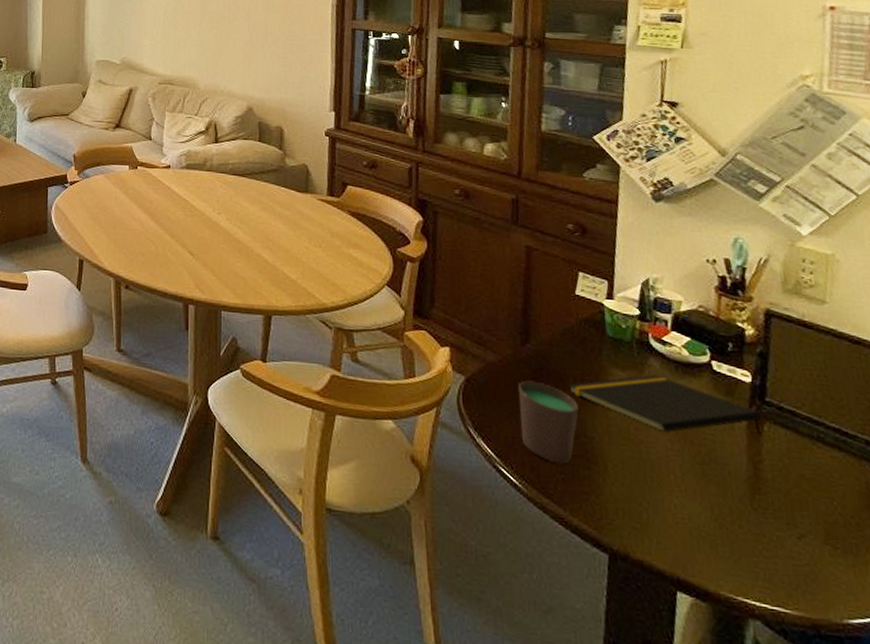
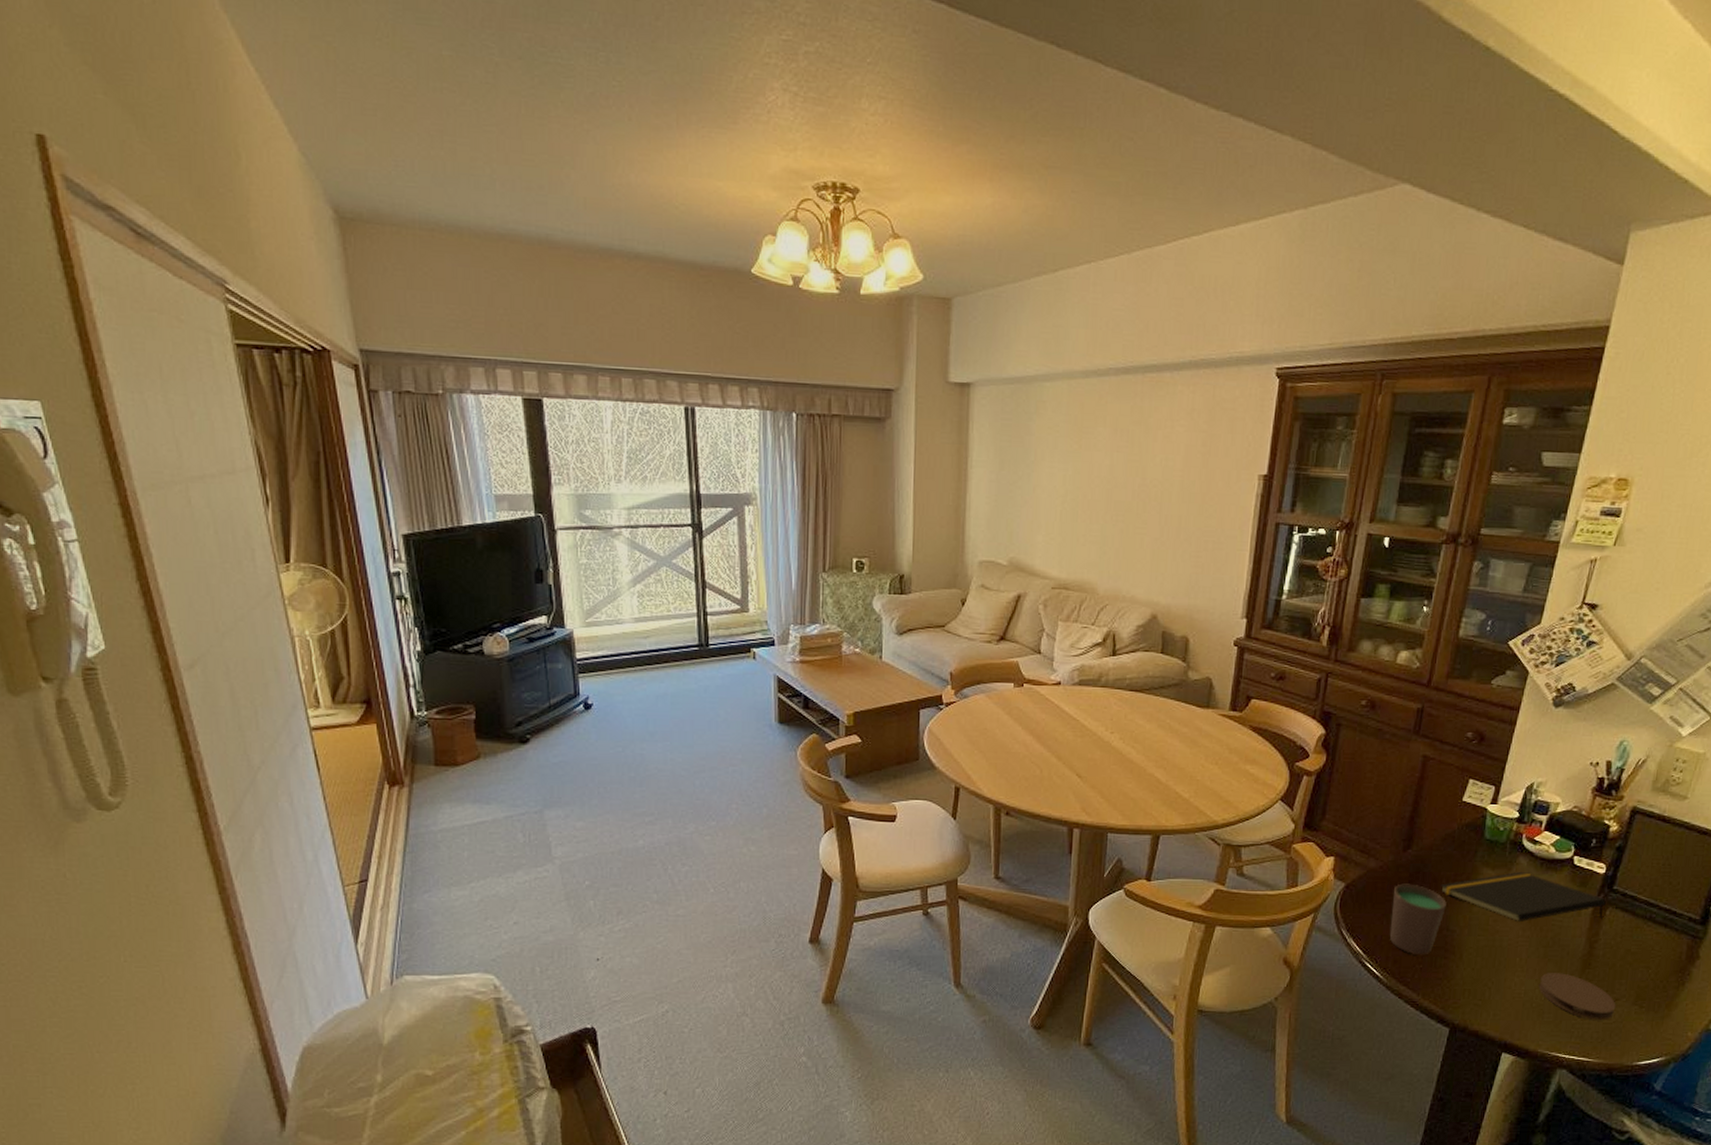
coaster: none [703,495,804,561] -> present [1538,973,1616,1020]

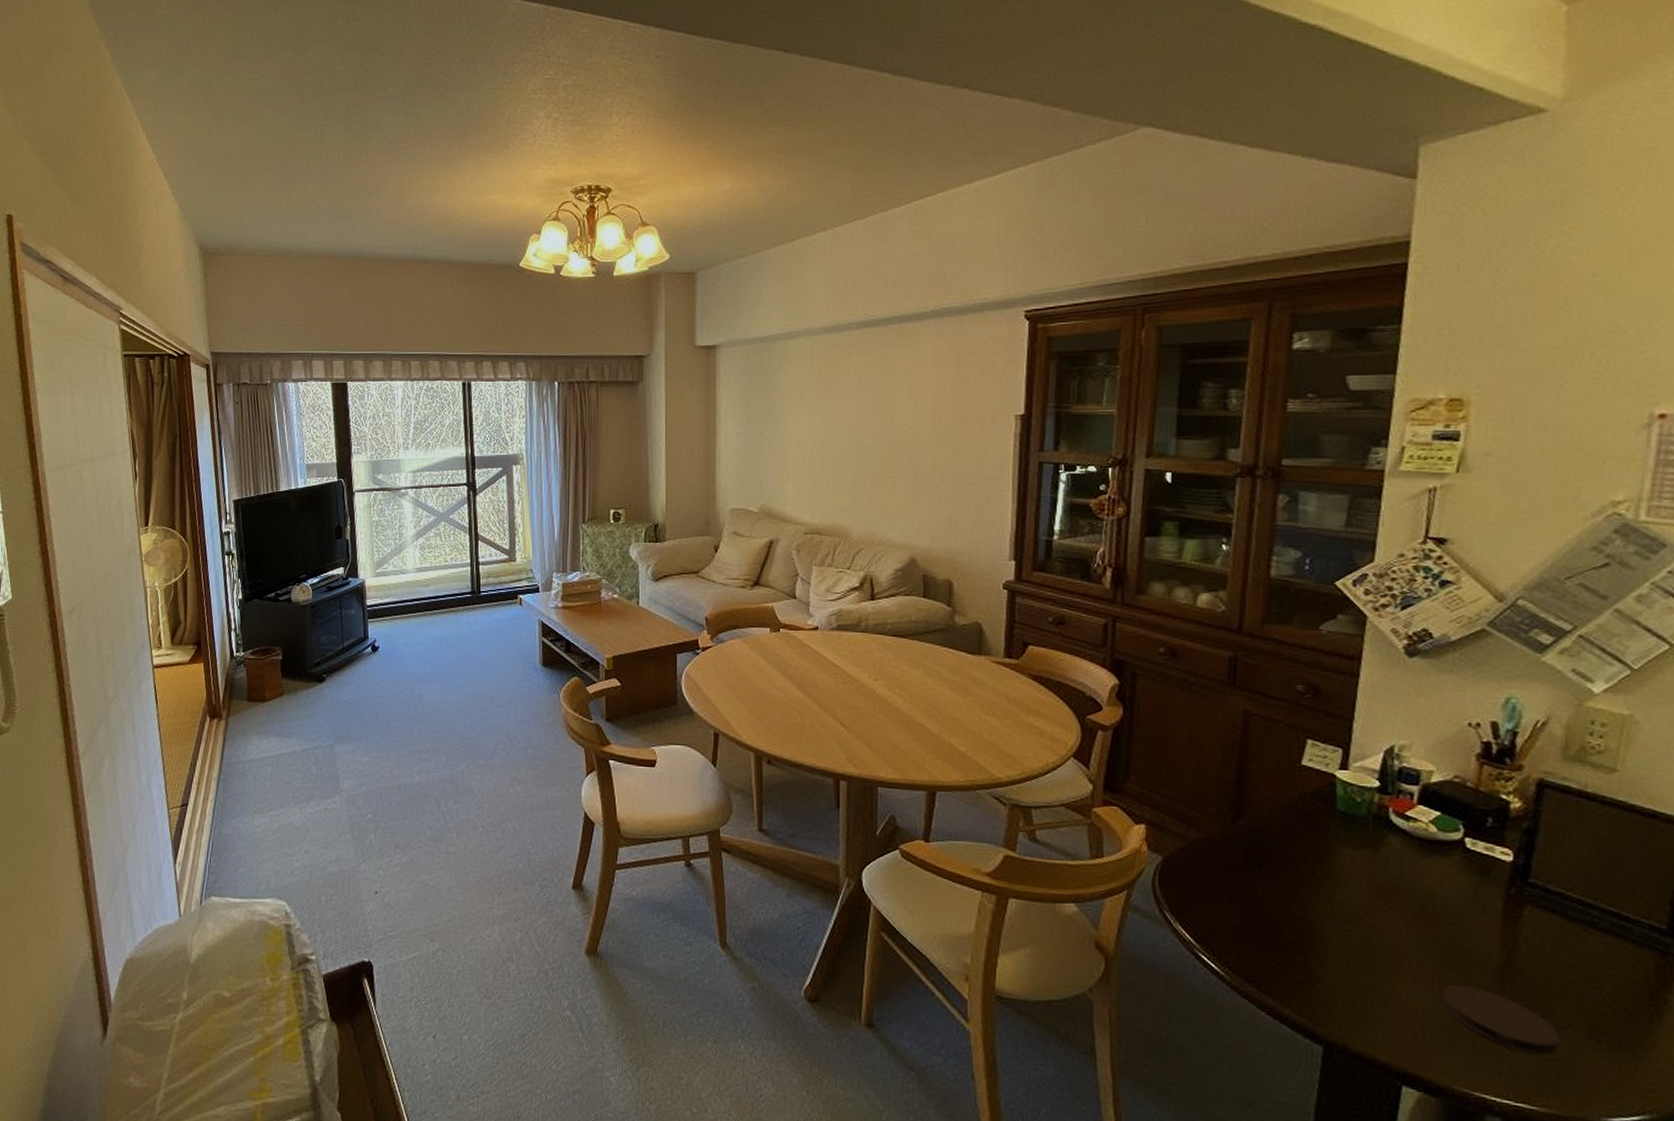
cup: present [1389,883,1446,956] -> none [1225,860,1297,951]
notepad: present [1440,871,1606,921] -> none [1286,853,1521,920]

